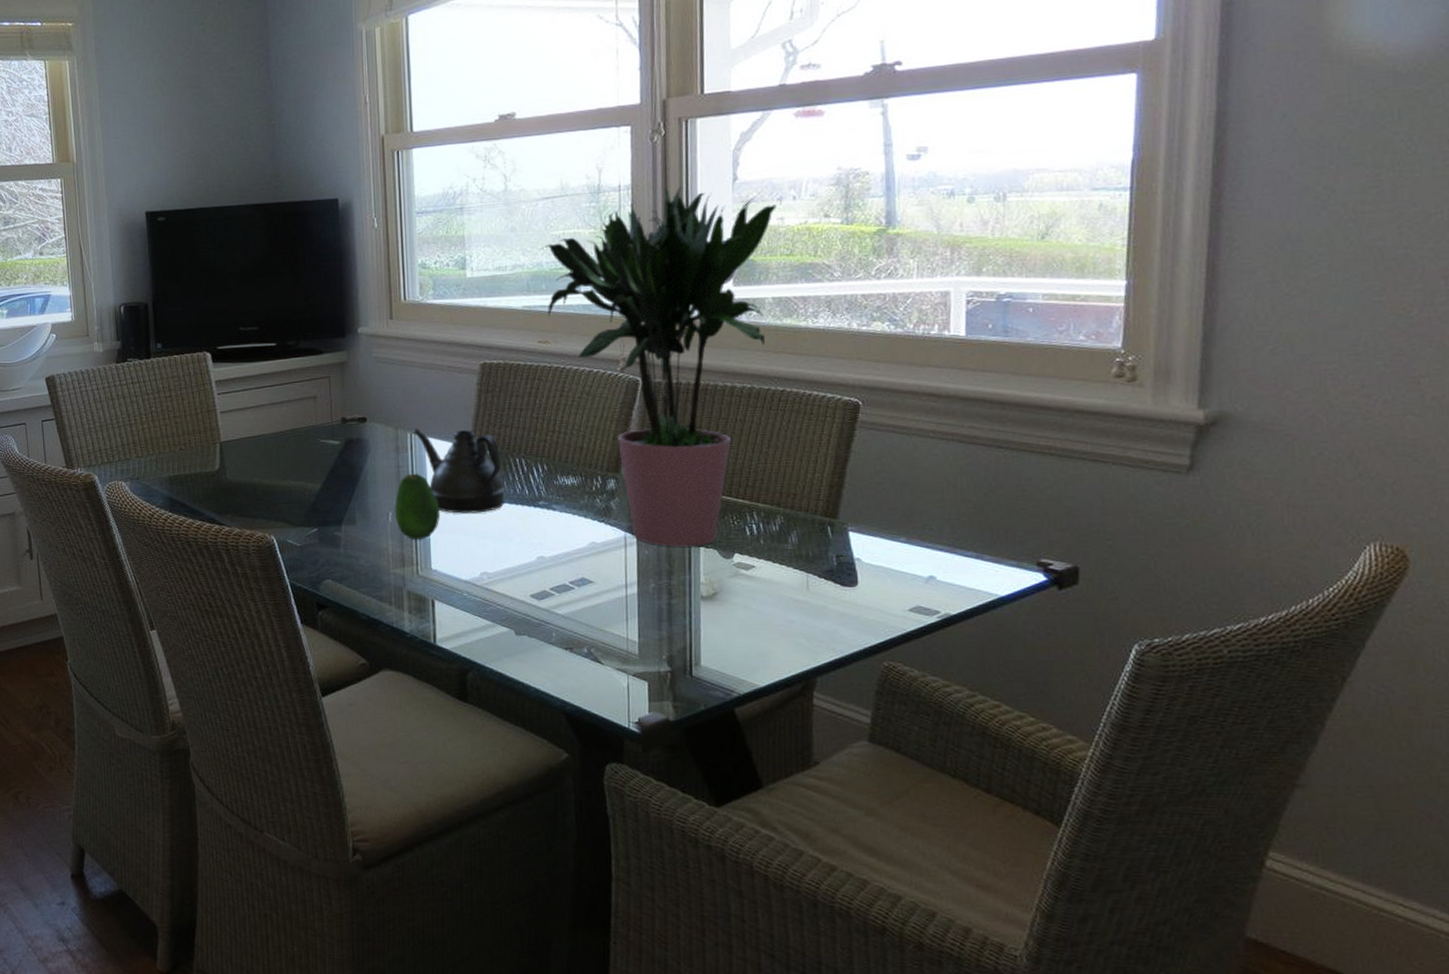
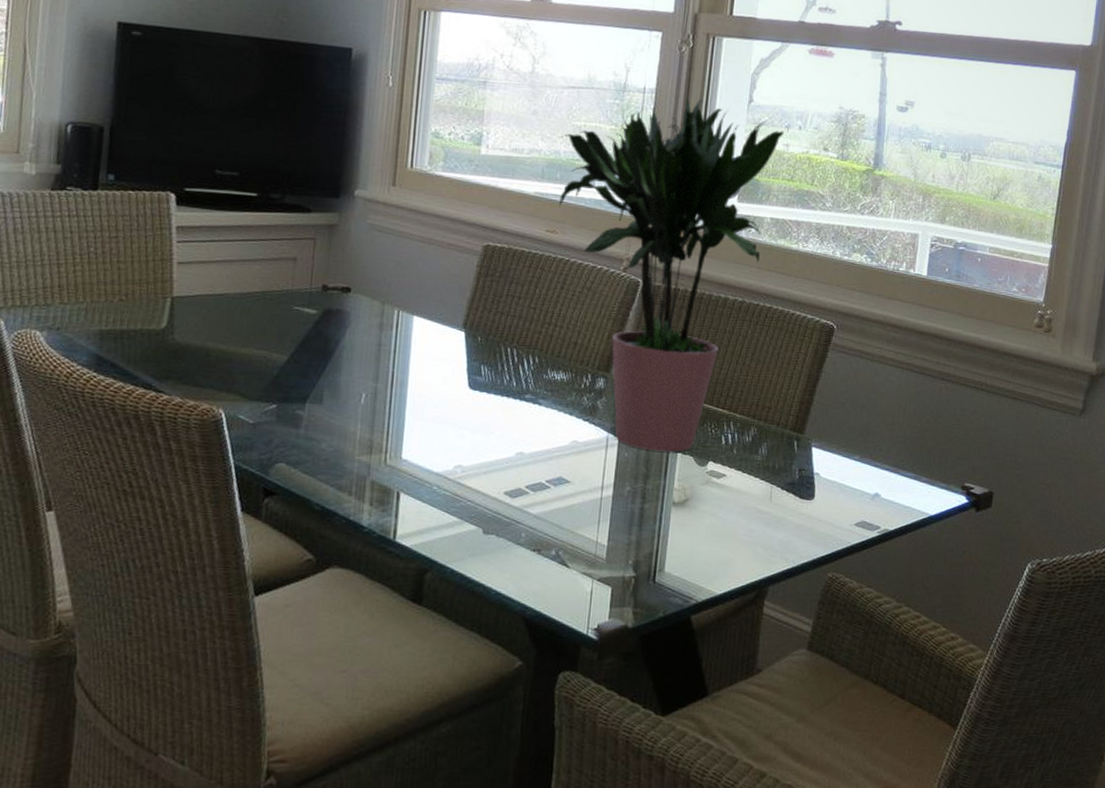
fruit: present [394,473,440,540] -> none [368,353,420,427]
teapot: present [412,428,507,514] -> none [400,305,495,402]

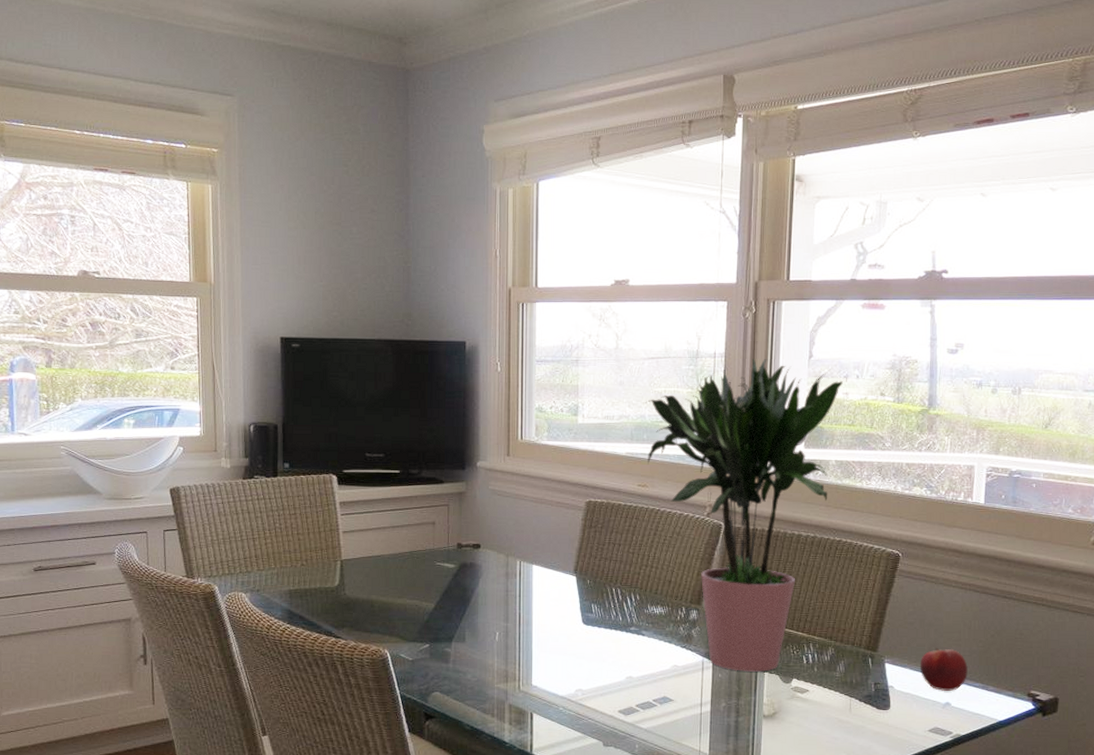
fruit: none [849,432,900,481] -> present [919,648,968,691]

